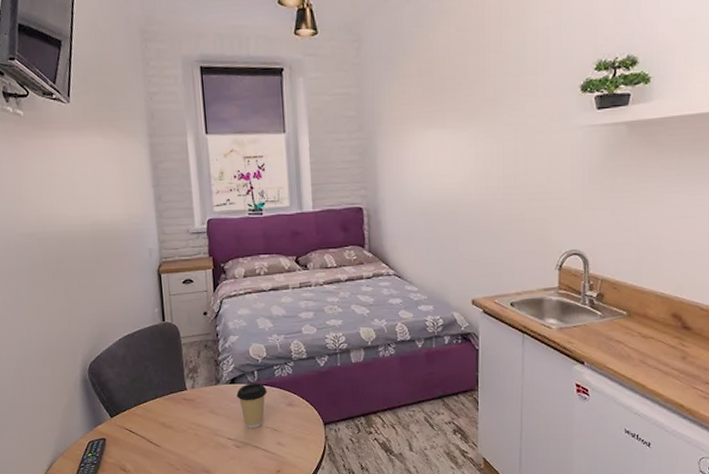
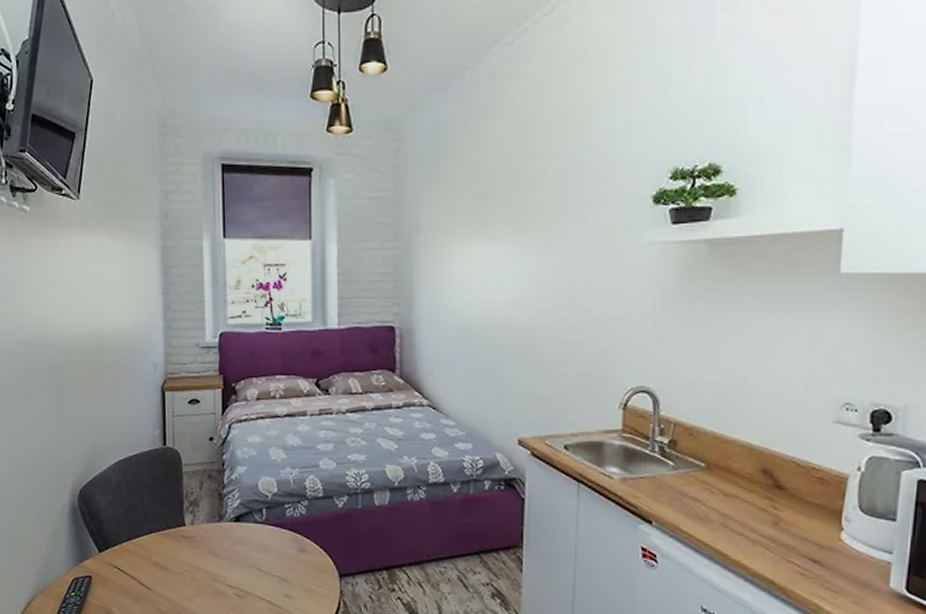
coffee cup: present [236,383,267,428] -> none [241,522,276,576]

